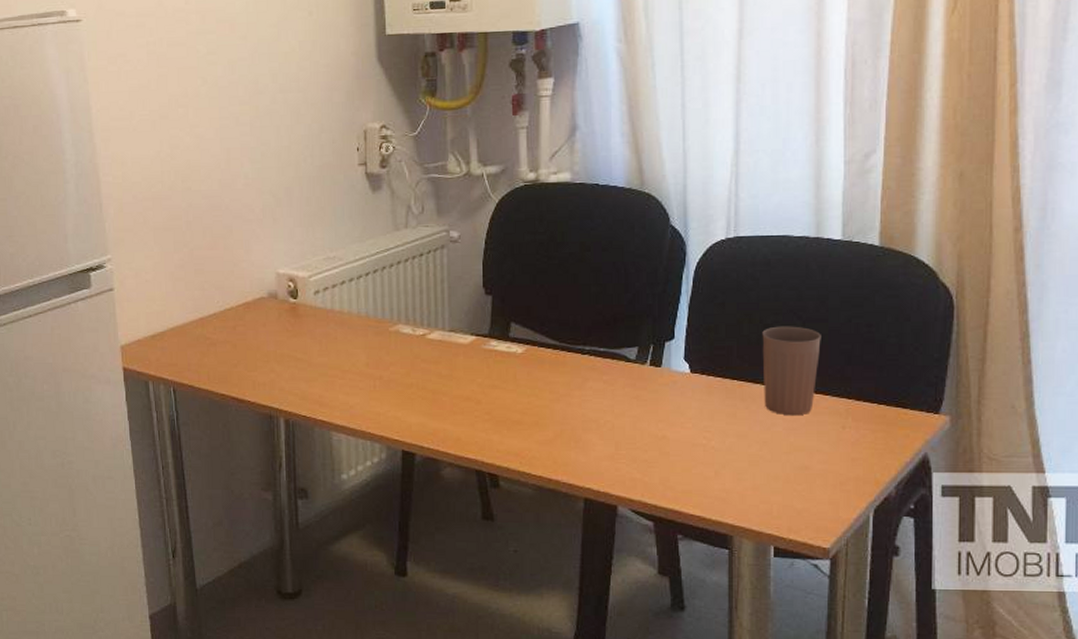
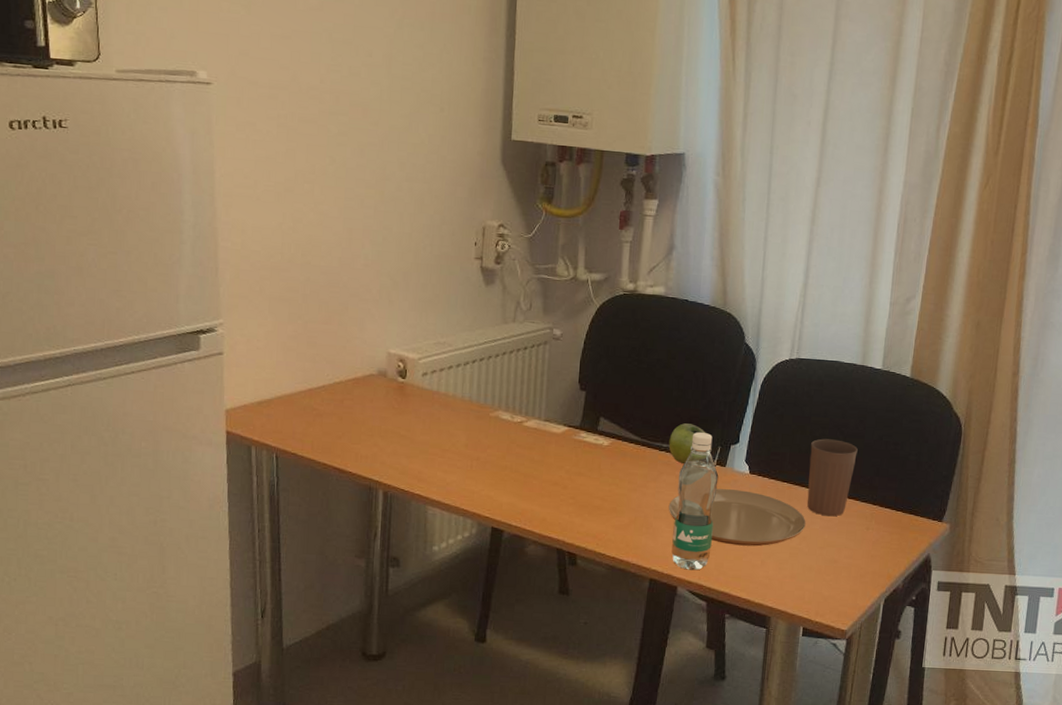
fruit: none [592,322,634,368] -> present [668,423,706,464]
plate: none [598,392,765,456] -> present [668,489,806,547]
bottle: none [606,331,654,487] -> present [671,432,719,571]

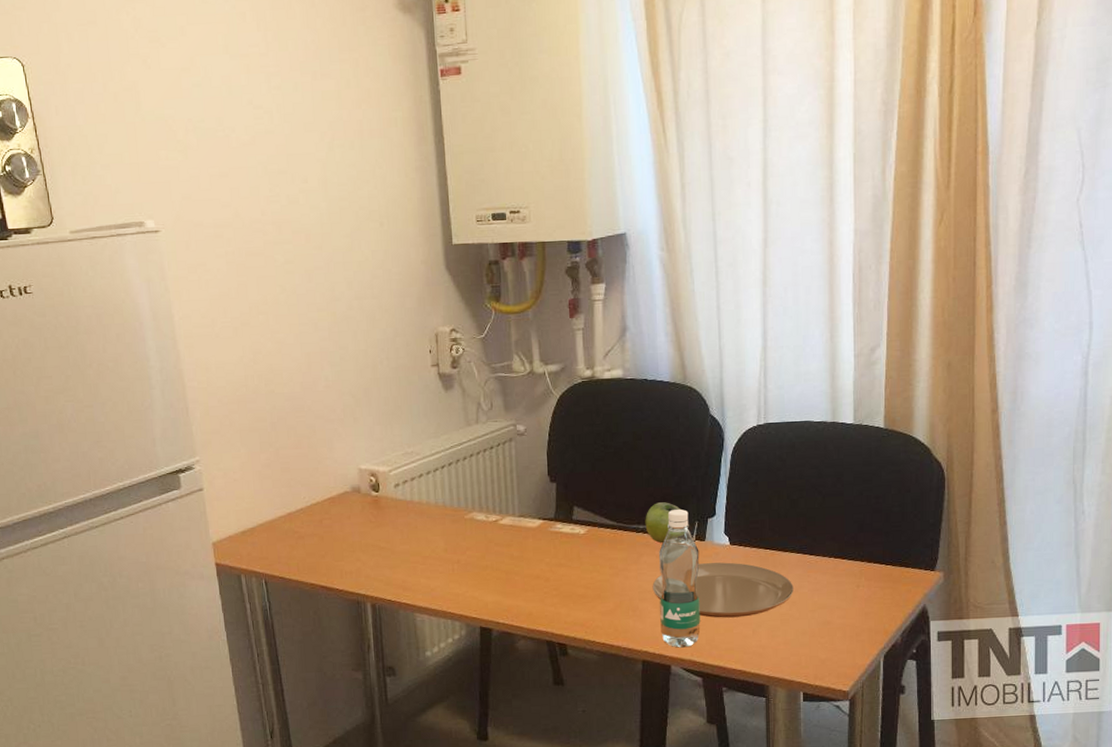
cup: present [807,438,858,517] -> none [789,500,838,579]

